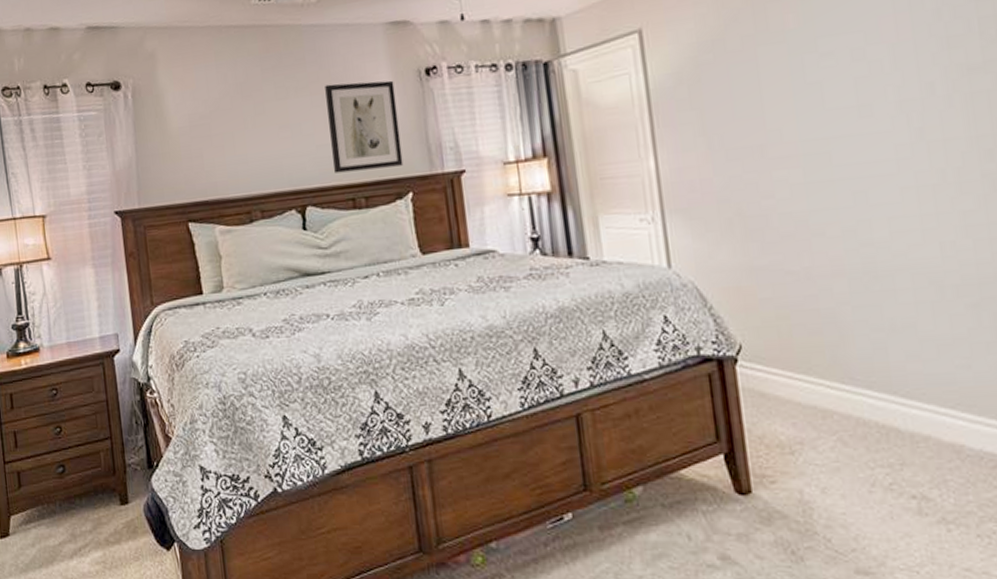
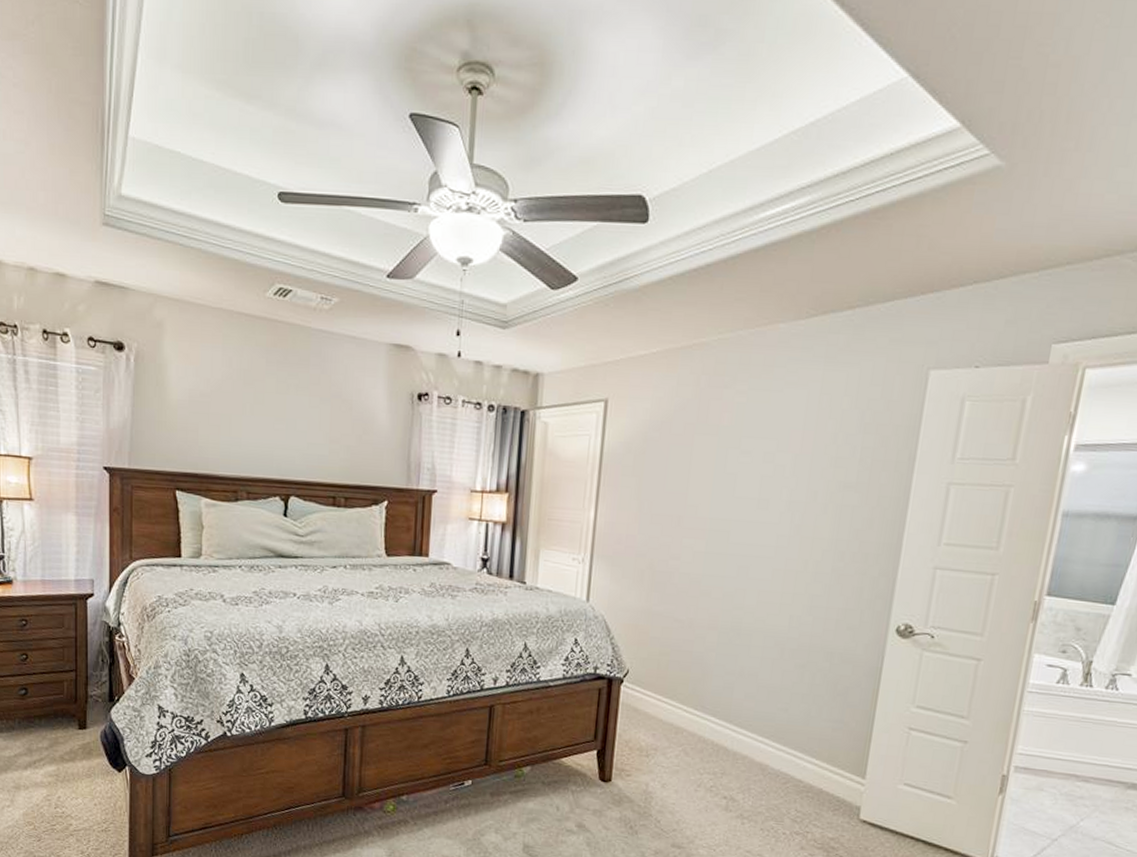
wall art: present [325,80,404,173] -> none [321,389,388,476]

